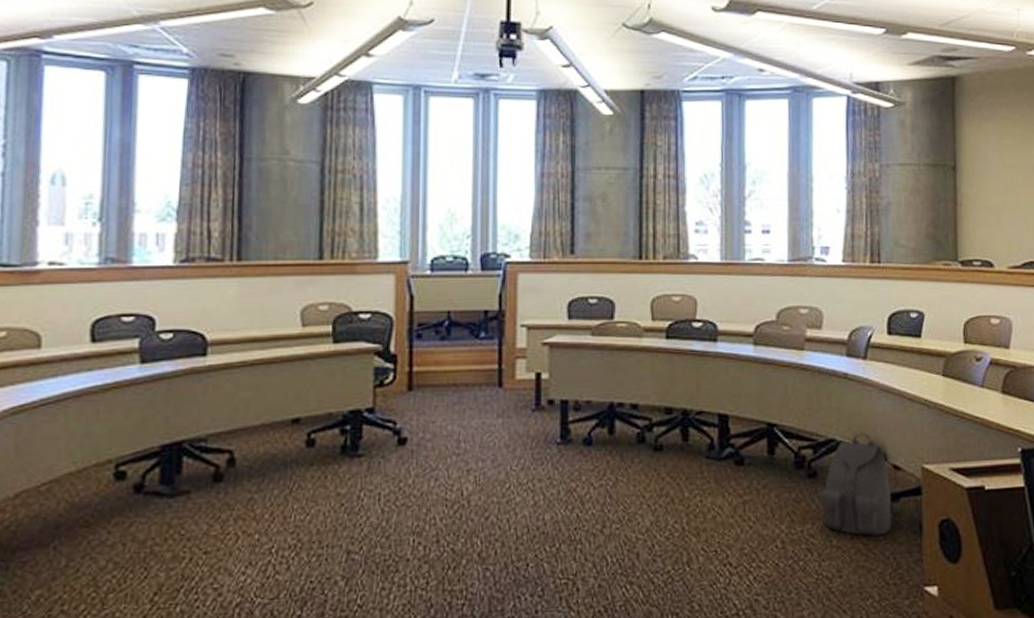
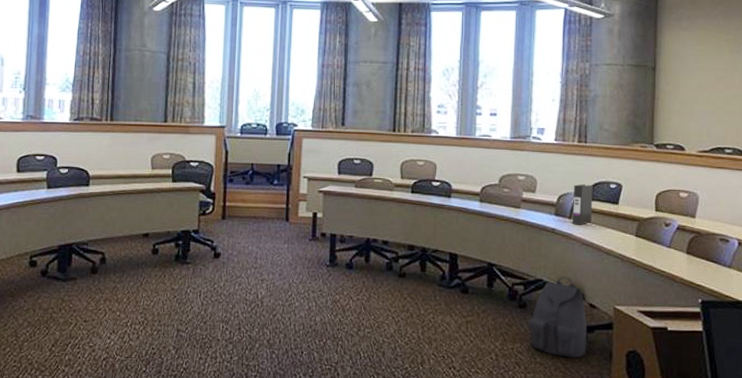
binder: none [867,315,891,367] -> present [572,184,593,225]

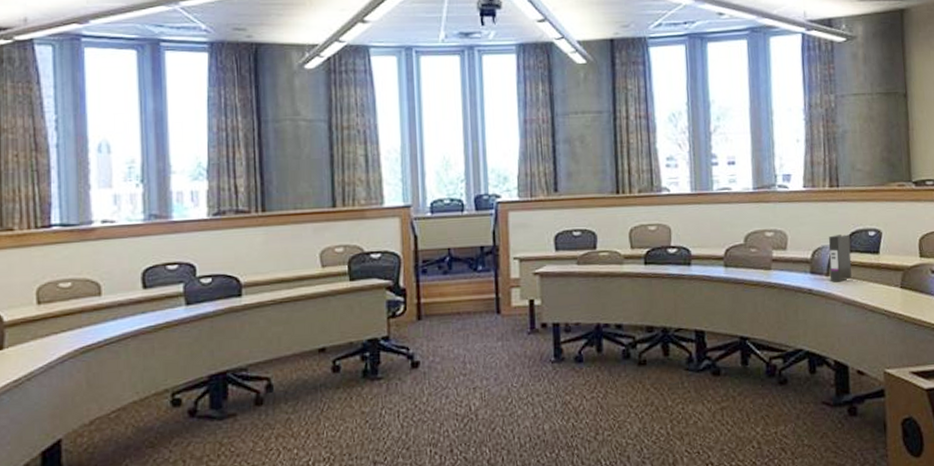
backpack: present [528,276,600,359] -> none [791,342,873,436]

